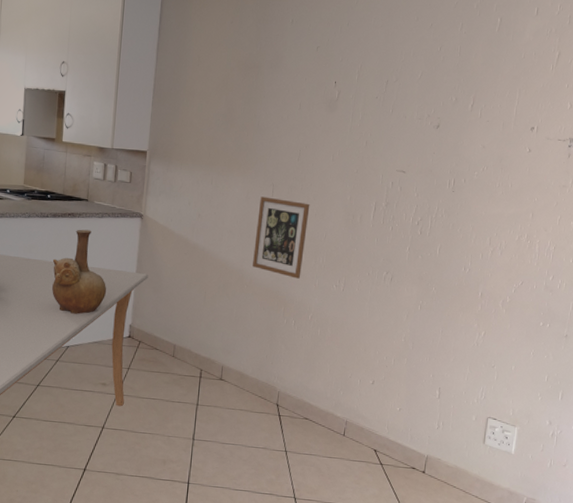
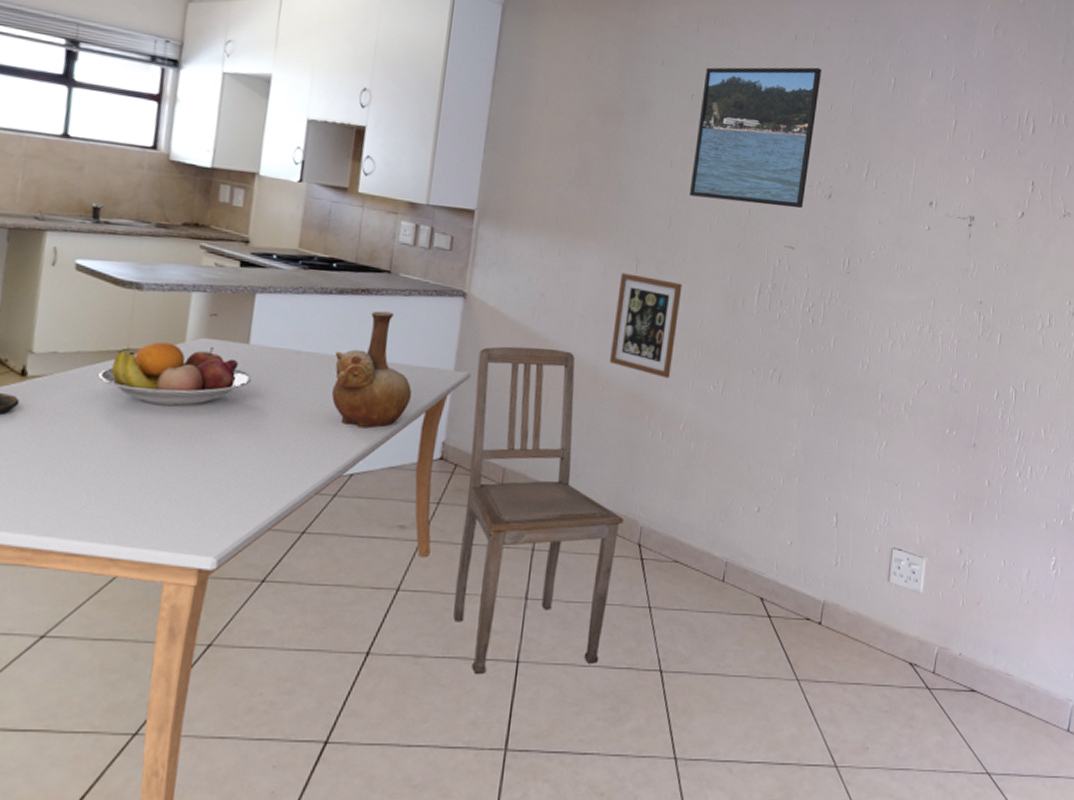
dining chair: none [142,254,265,490] -> present [453,346,624,675]
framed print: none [315,14,433,139] -> present [689,67,822,209]

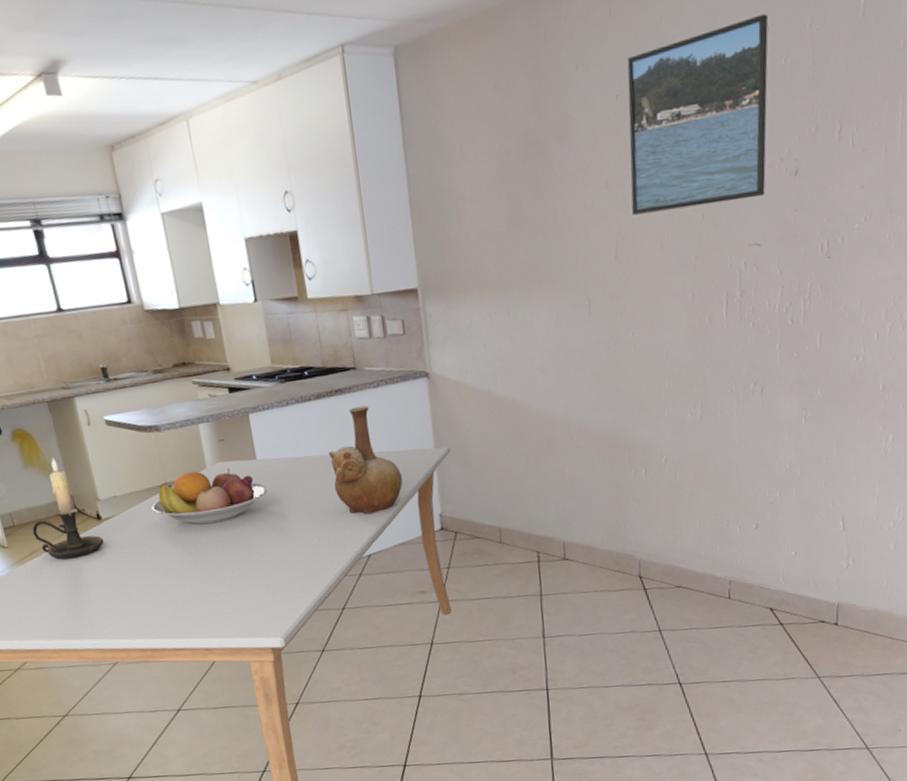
dining chair: present [453,346,624,675] -> none [452,408,621,704]
picture frame: present [610,273,683,378] -> none [574,313,644,416]

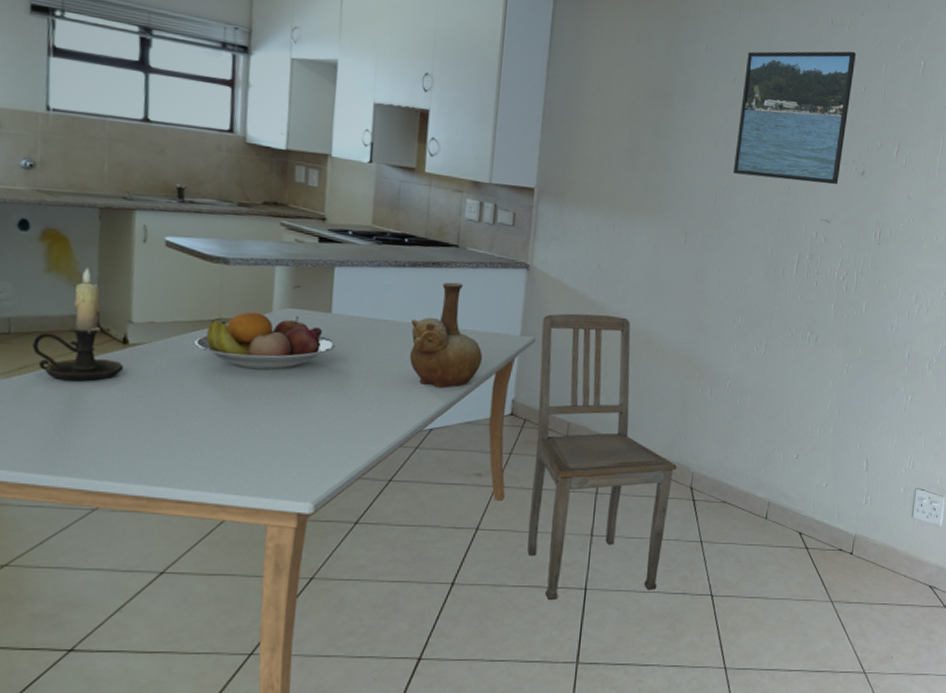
dining chair: none [452,408,621,704] -> present [527,313,677,601]

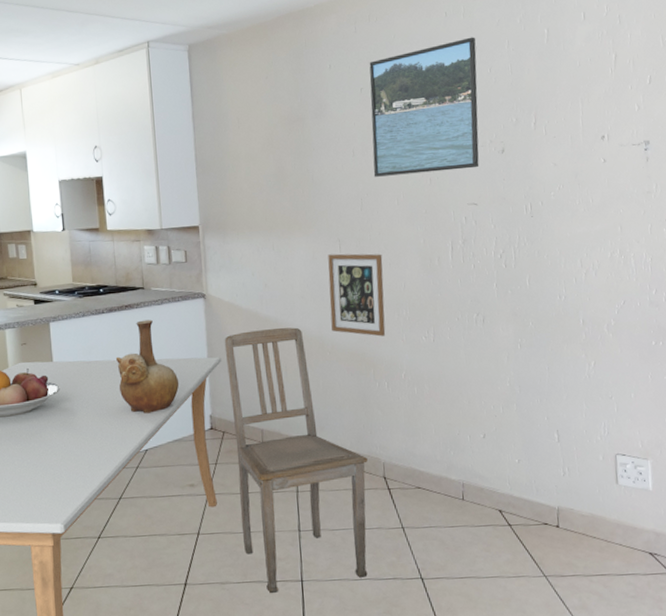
picture frame: none [662,245,728,341] -> present [328,253,386,337]

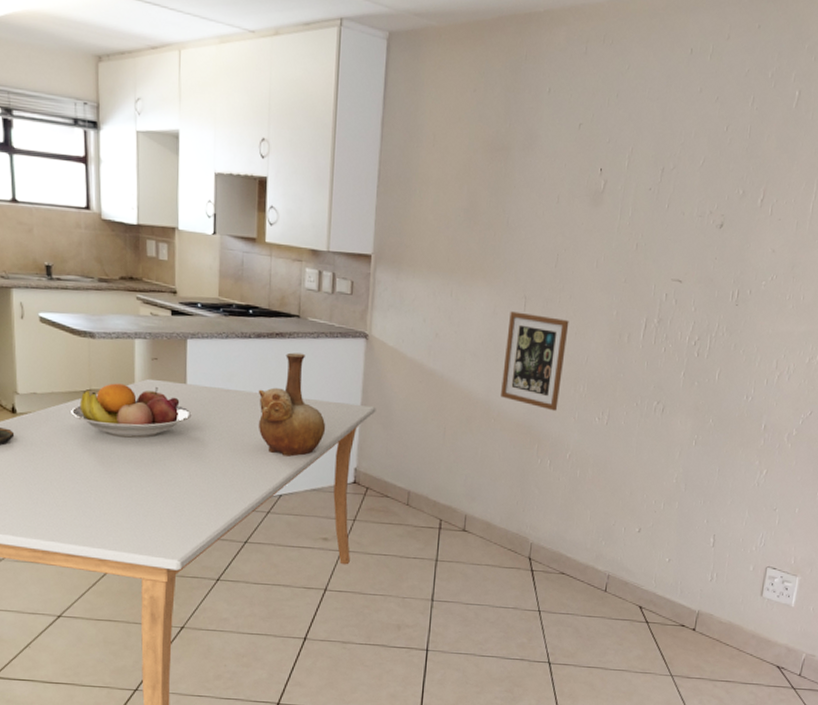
dining chair: present [224,327,368,594] -> none [372,383,515,659]
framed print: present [369,37,480,177] -> none [576,84,719,240]

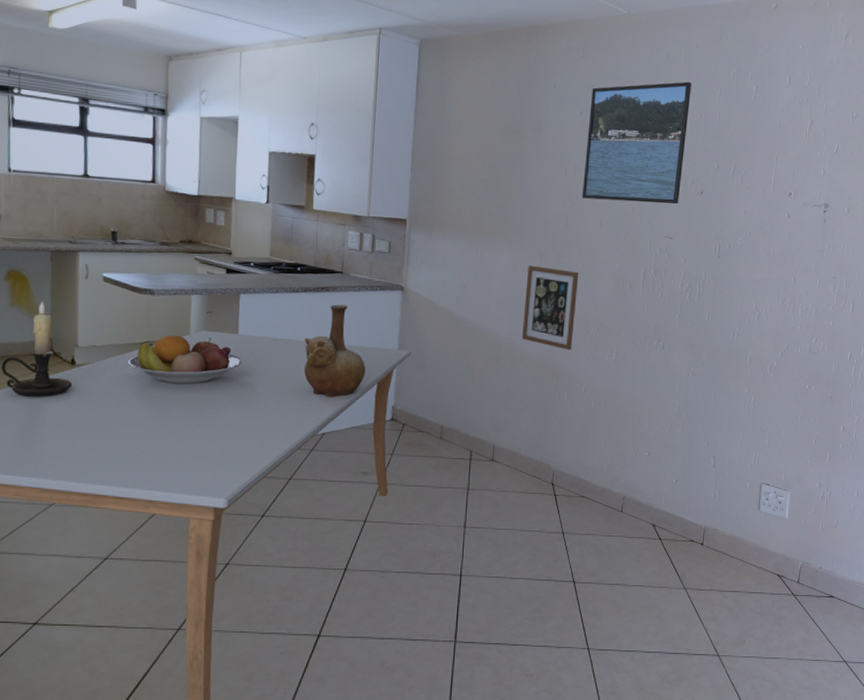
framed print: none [576,84,719,240] -> present [581,81,692,205]

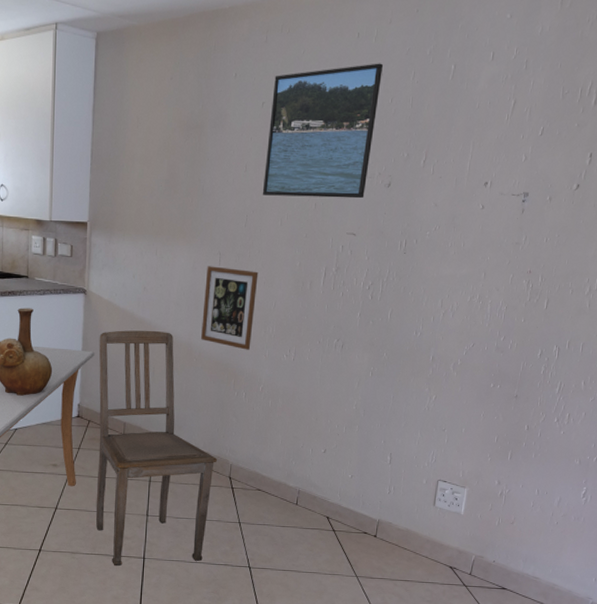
dining chair: none [409,329,539,586] -> present [96,330,217,567]

